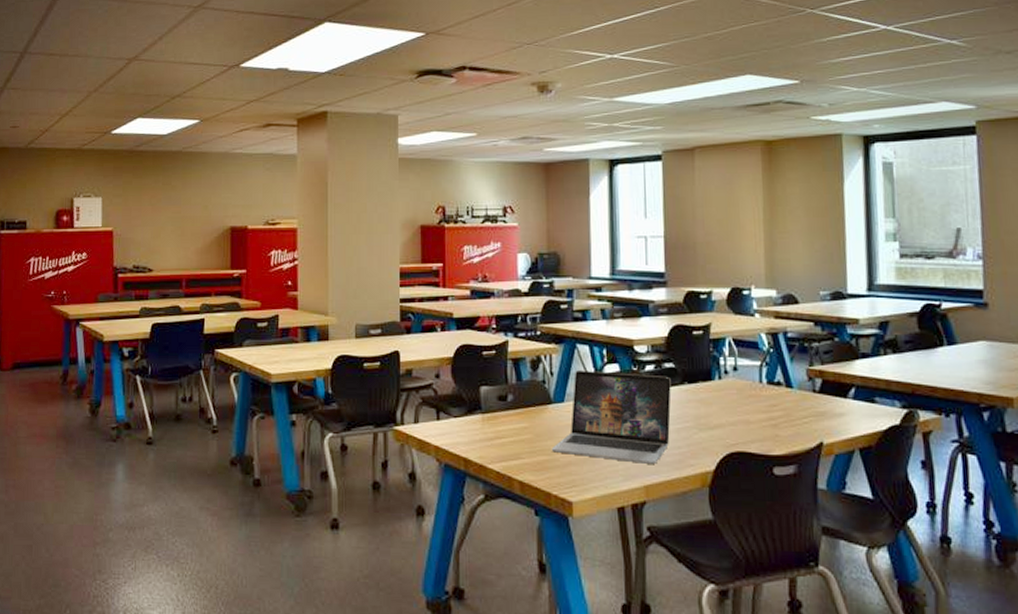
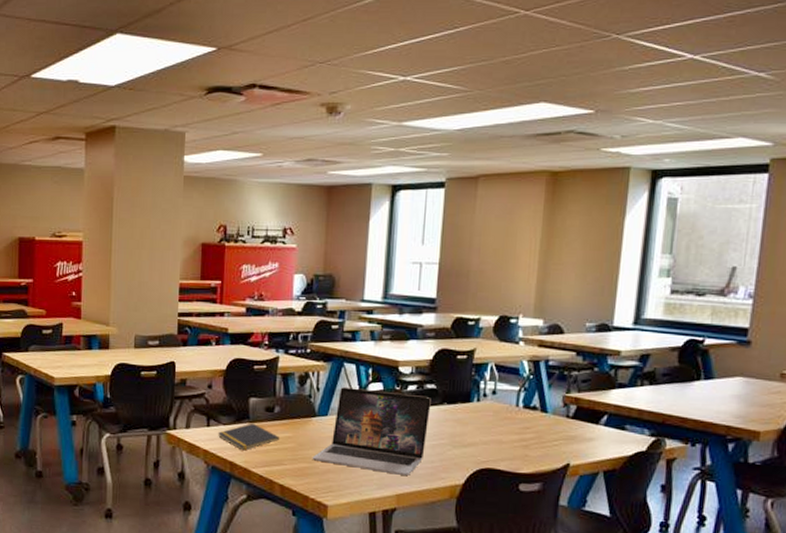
notepad: none [449,414,516,445] -> present [218,423,280,451]

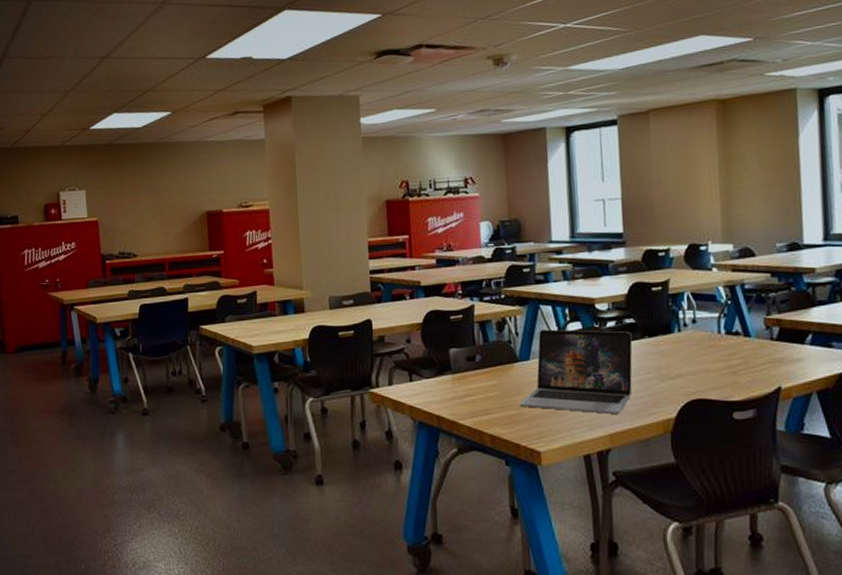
notepad: present [218,423,280,451] -> none [422,374,485,403]

